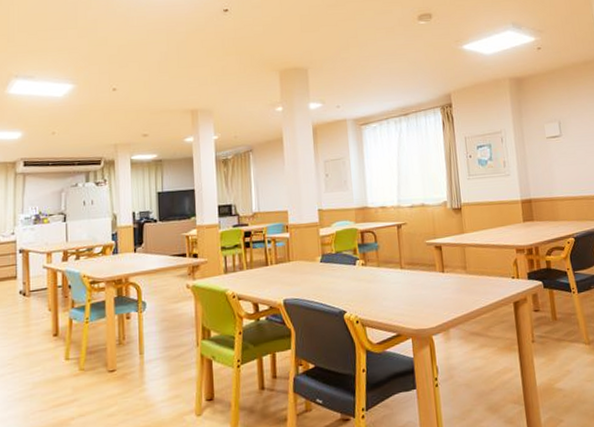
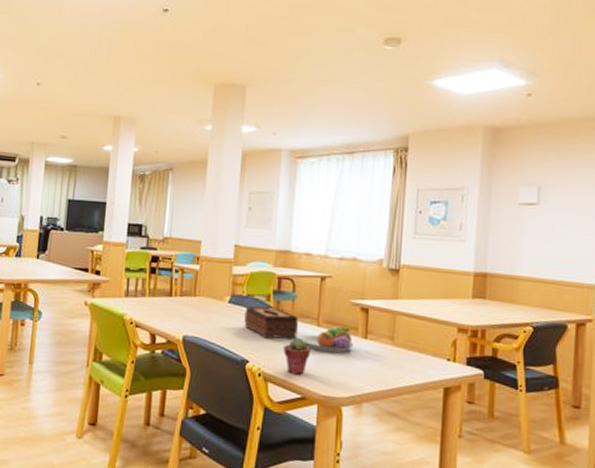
tissue box: none [336,258,385,289] -> present [244,306,299,340]
potted succulent: none [374,282,399,315] -> present [283,337,311,375]
fruit bowl: none [387,266,434,291] -> present [300,326,354,353]

